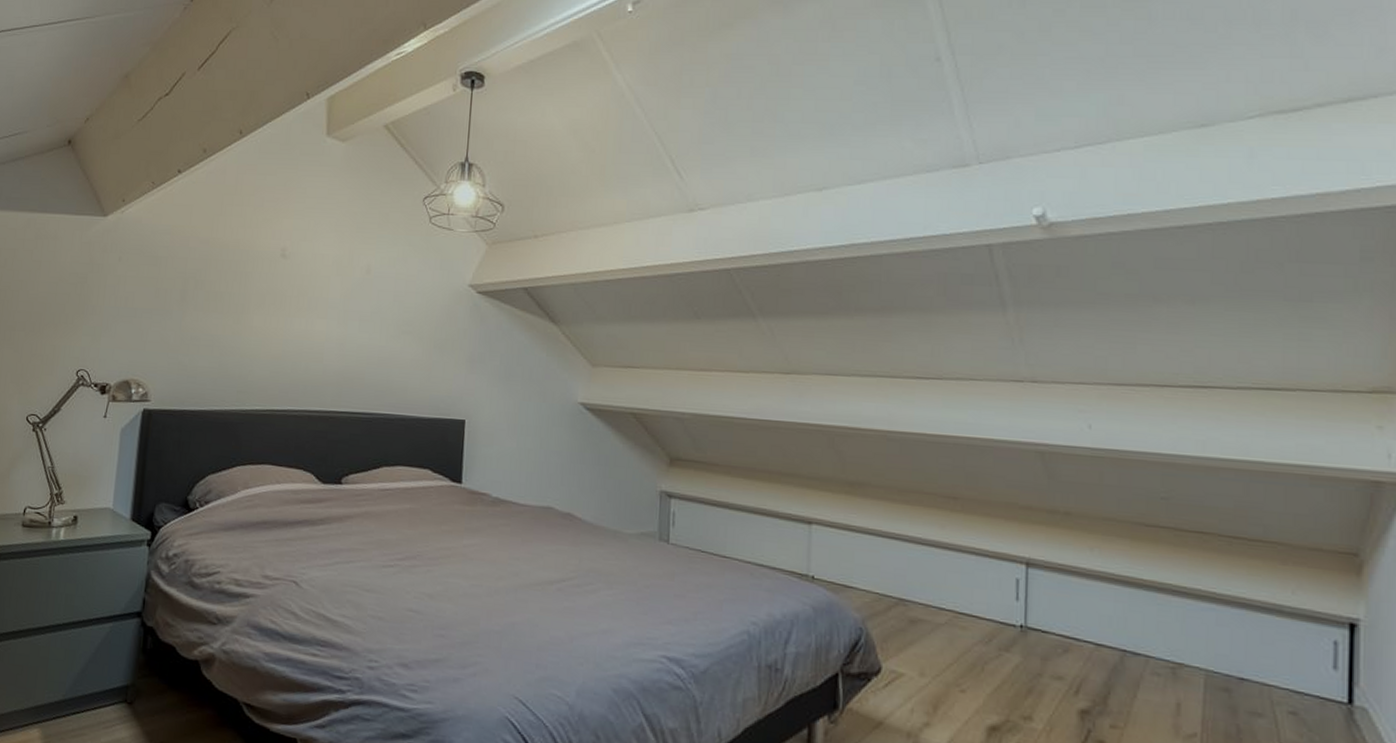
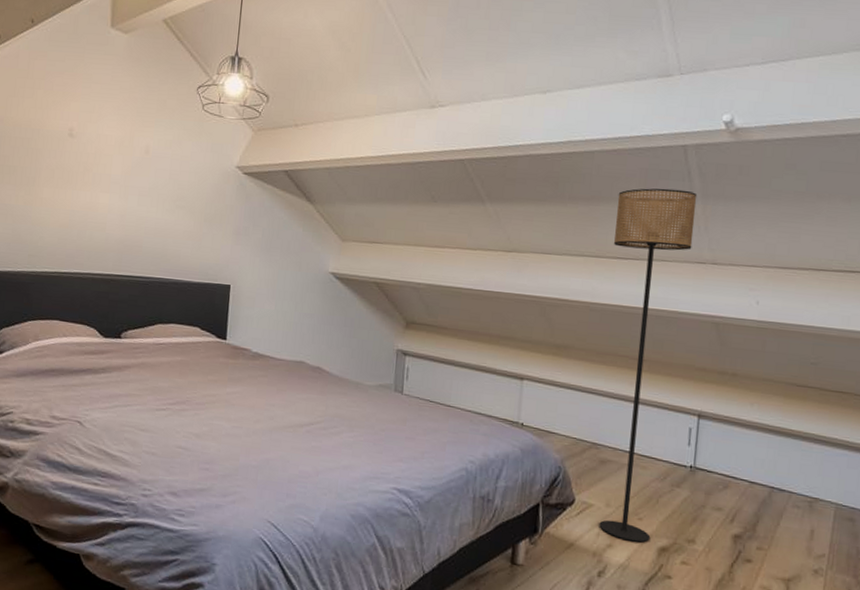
floor lamp: none [910,295,1008,720] -> present [599,188,698,543]

